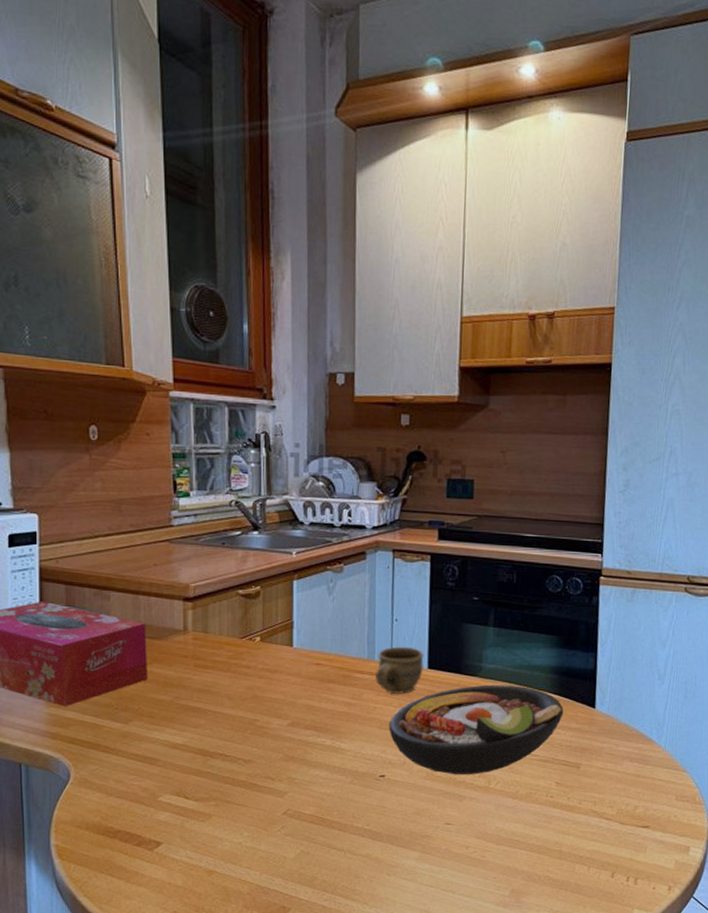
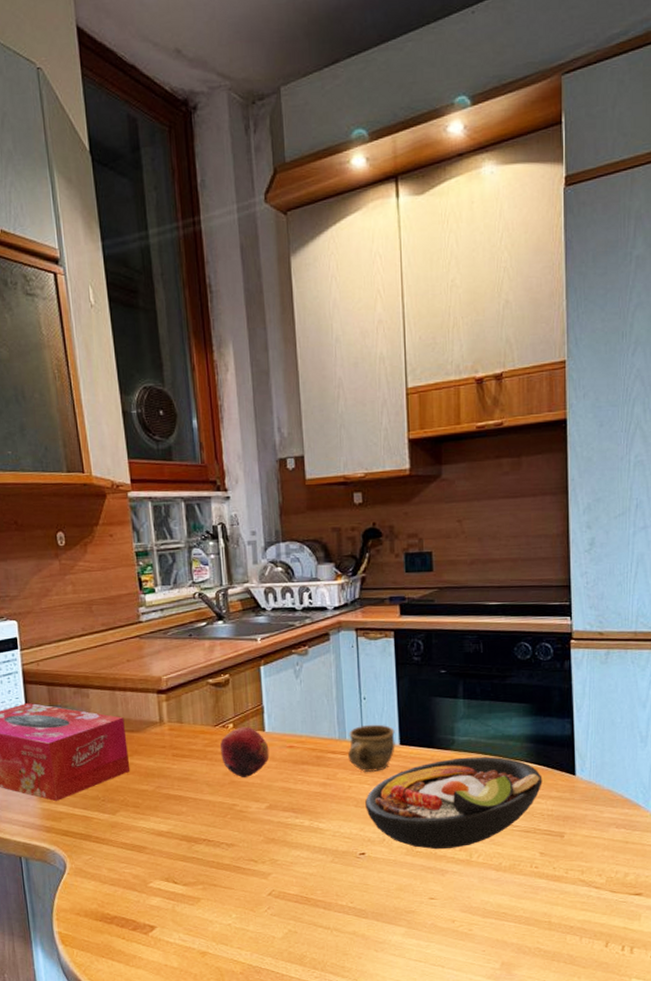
fruit: none [246,640,296,692] -> present [220,726,270,777]

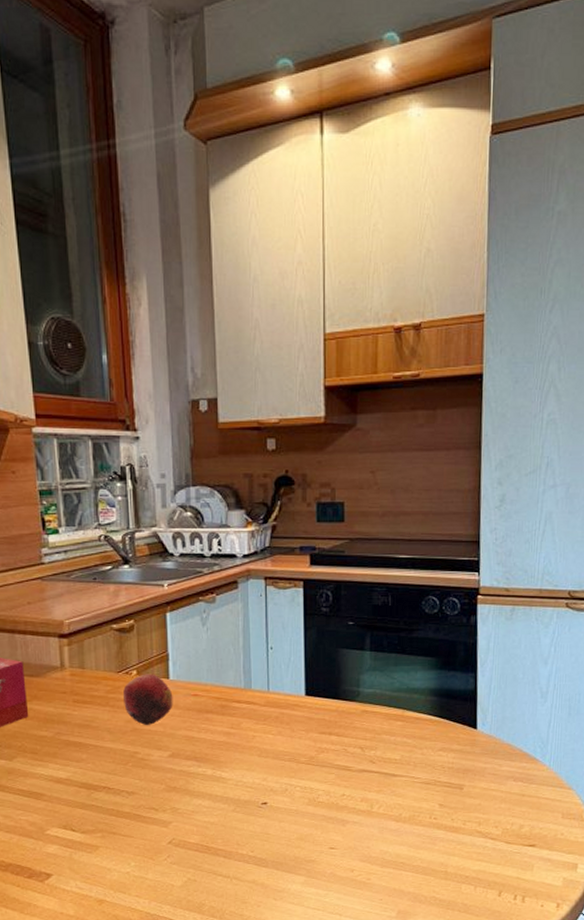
cup: present [348,724,395,773] -> none [253,674,301,723]
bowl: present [365,756,543,850] -> none [269,709,445,800]

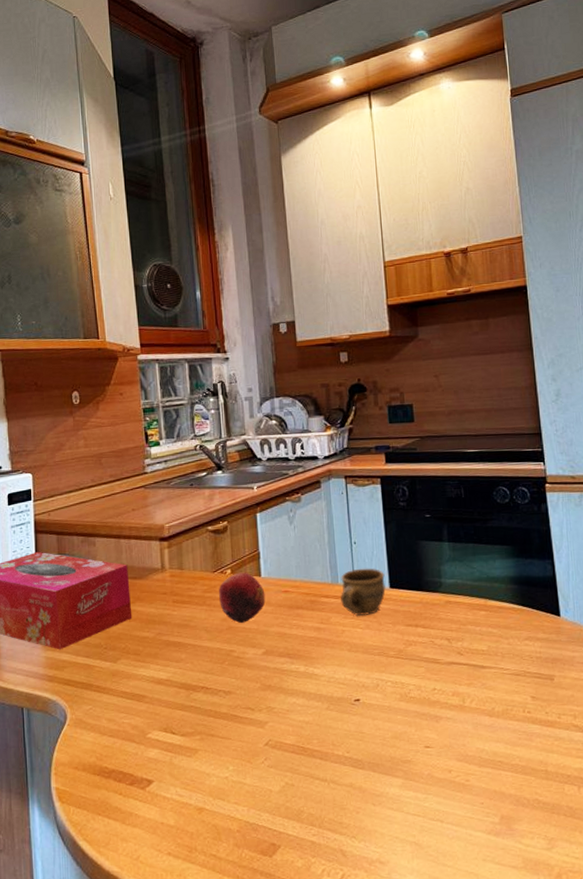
cup: none [253,674,301,723] -> present [341,568,386,616]

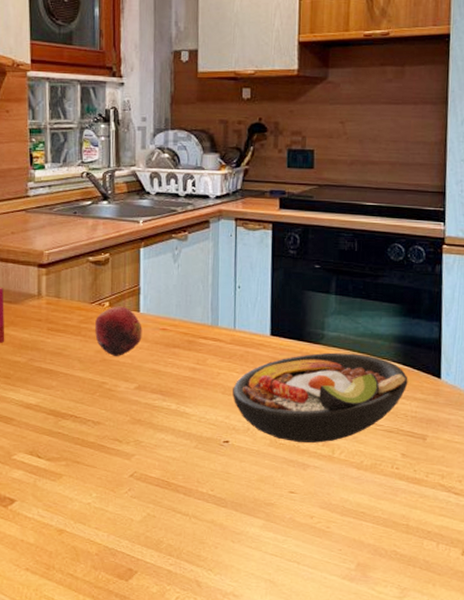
cup: present [341,568,386,616] -> none [219,313,267,361]
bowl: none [358,598,529,695] -> present [233,352,408,443]

